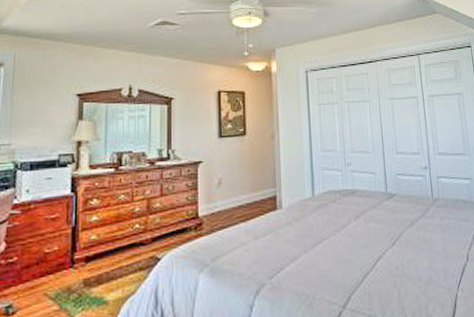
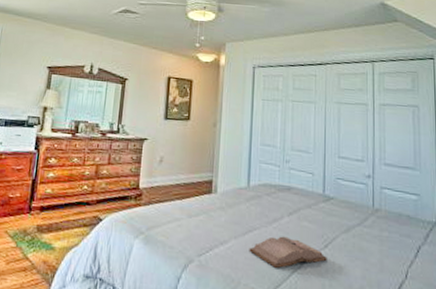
hardback book: none [320,241,396,275] -> present [249,236,327,268]

